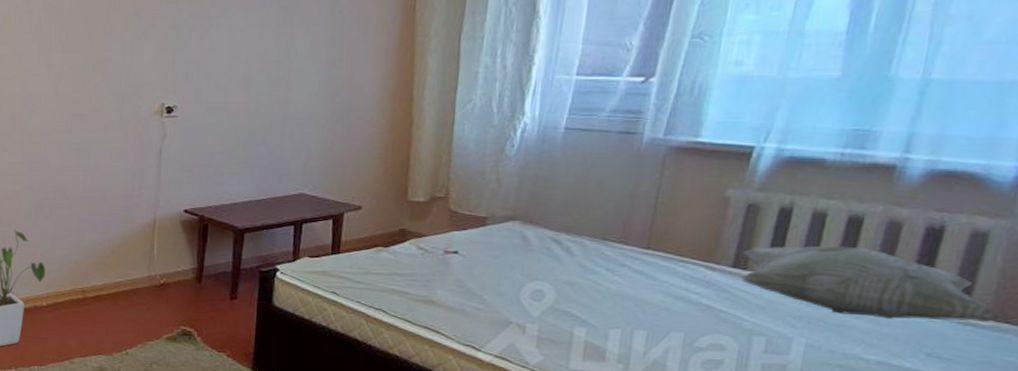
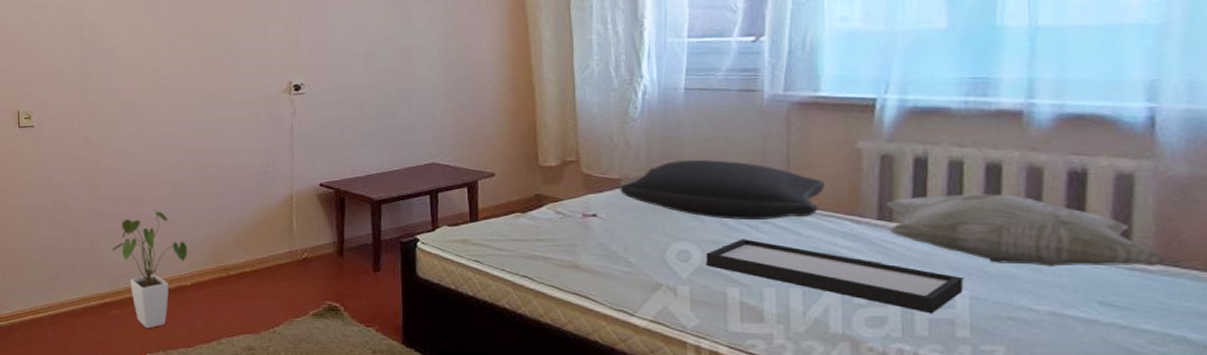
pillow: none [484,201,687,263] -> present [619,160,825,220]
tray: none [558,281,803,358] -> present [706,239,963,313]

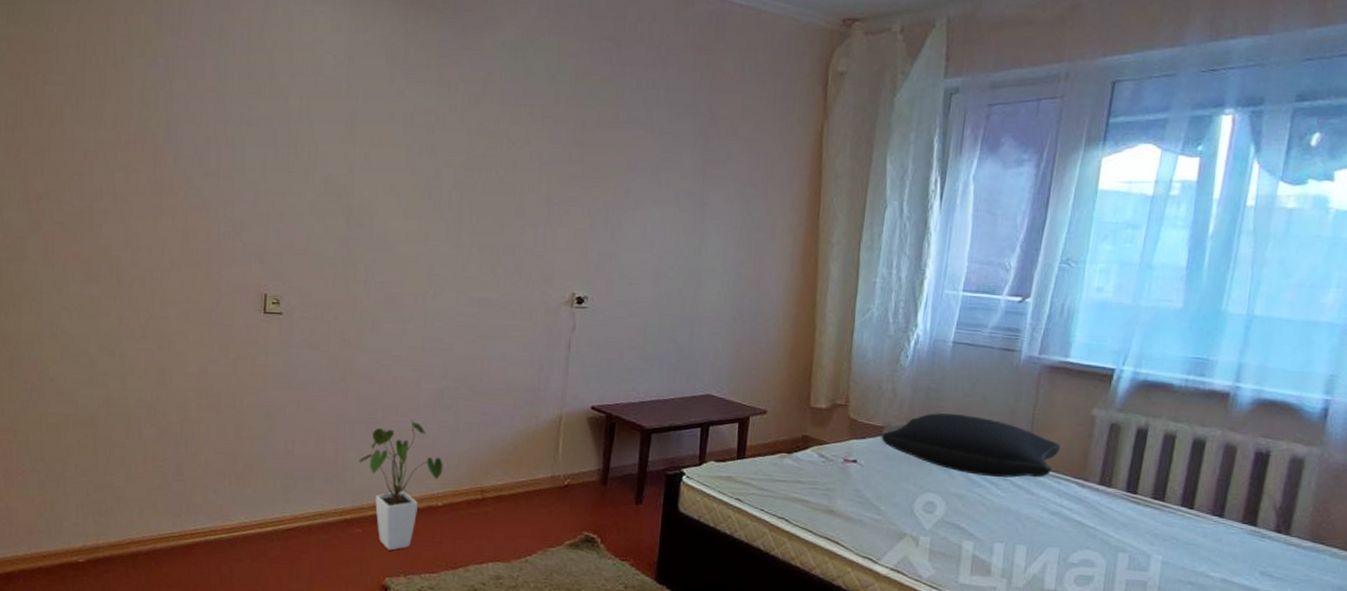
tray: present [706,239,963,313] -> none [948,494,1159,575]
decorative pillow: present [886,193,1169,267] -> none [1106,465,1318,543]

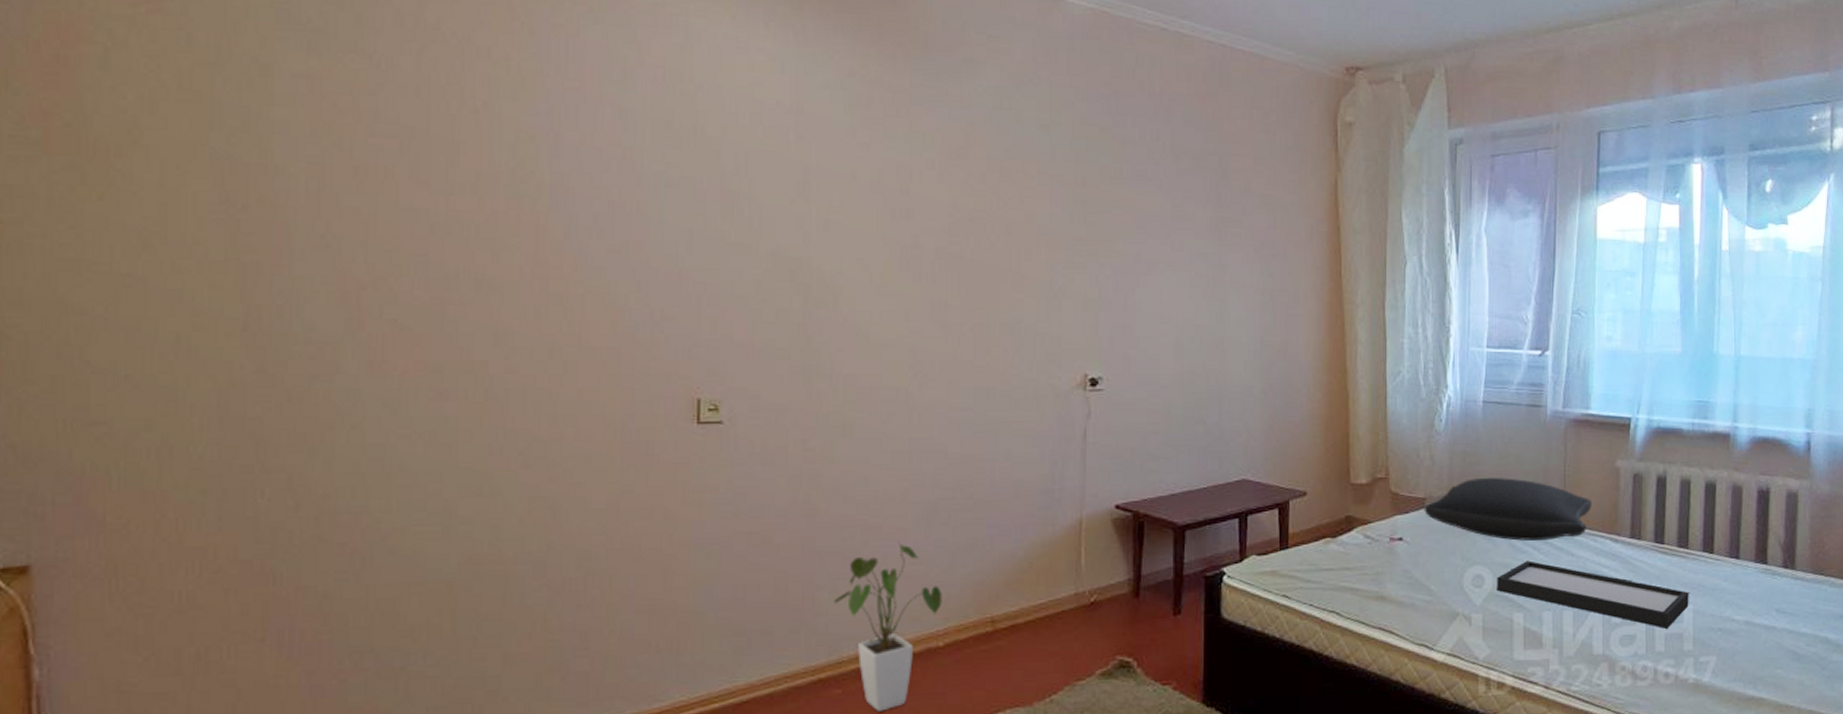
tray: none [948,494,1159,575] -> present [1497,560,1689,629]

